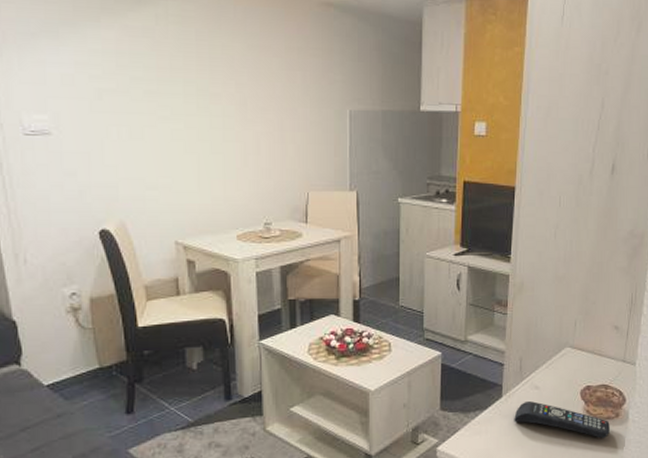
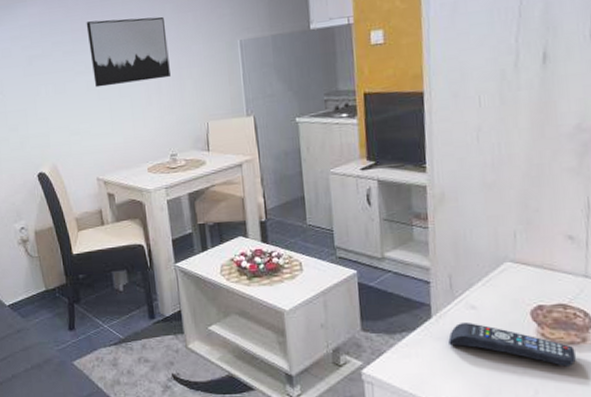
wall art: none [176,61,271,139] -> present [86,16,170,88]

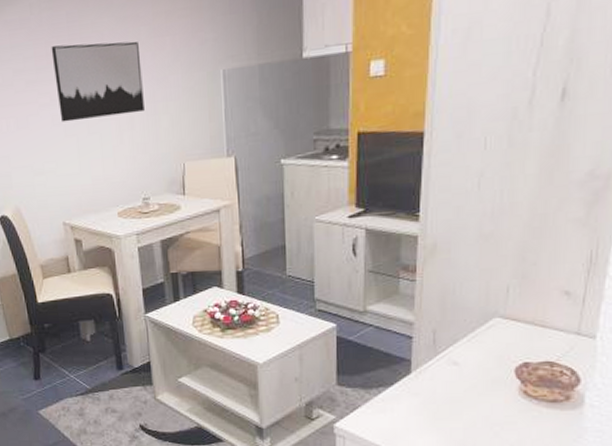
remote control: present [448,323,576,367] -> none [426,379,557,424]

